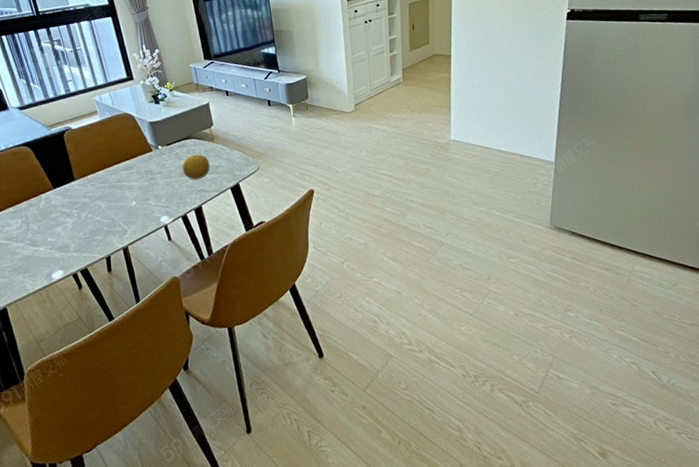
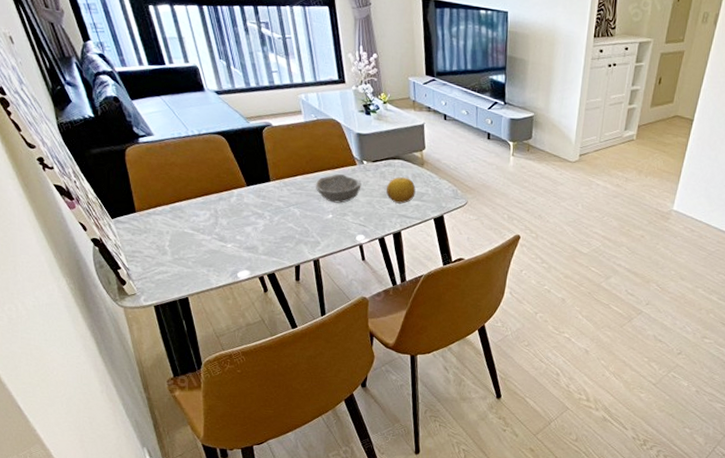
bowl: none [116,161,159,190] -> present [315,173,362,203]

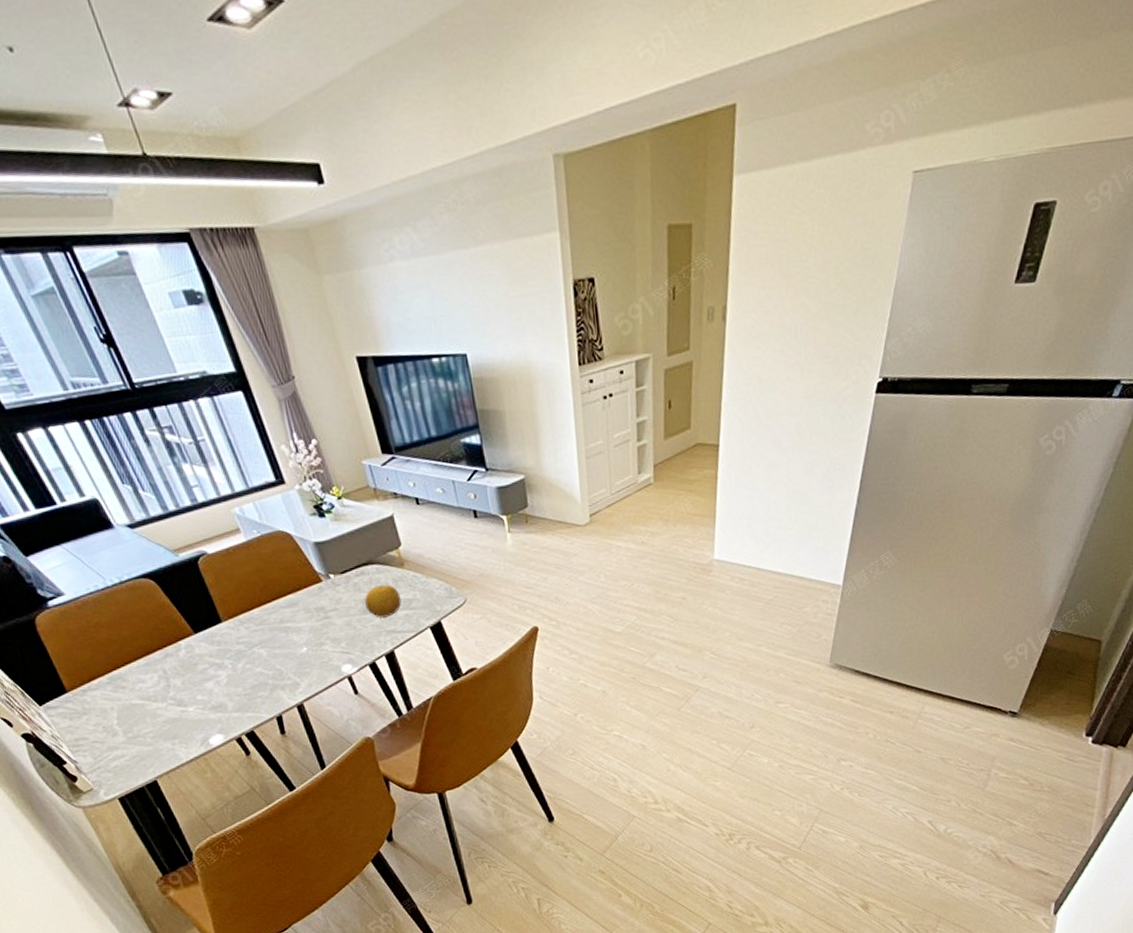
bowl: present [315,173,362,203] -> none [277,595,334,633]

